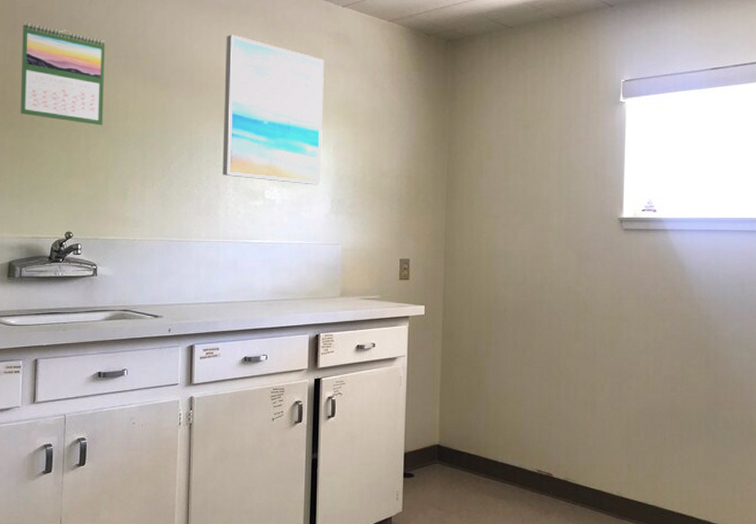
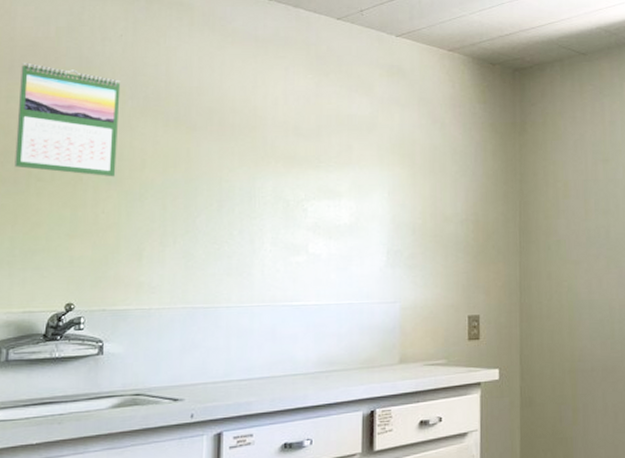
wall art: present [222,34,324,186] -> none [258,69,376,236]

